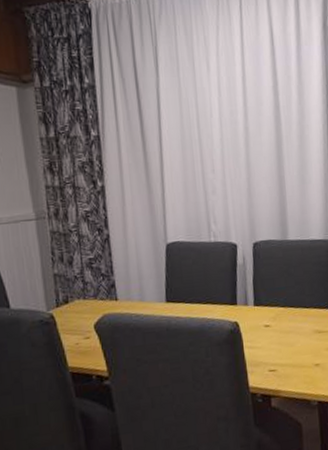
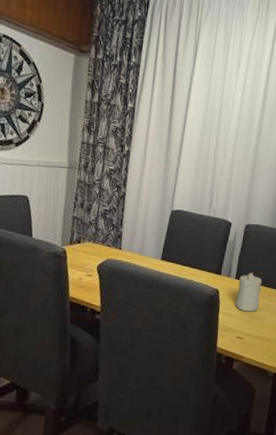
candle: none [258,294,286,340] -> present [235,272,262,312]

